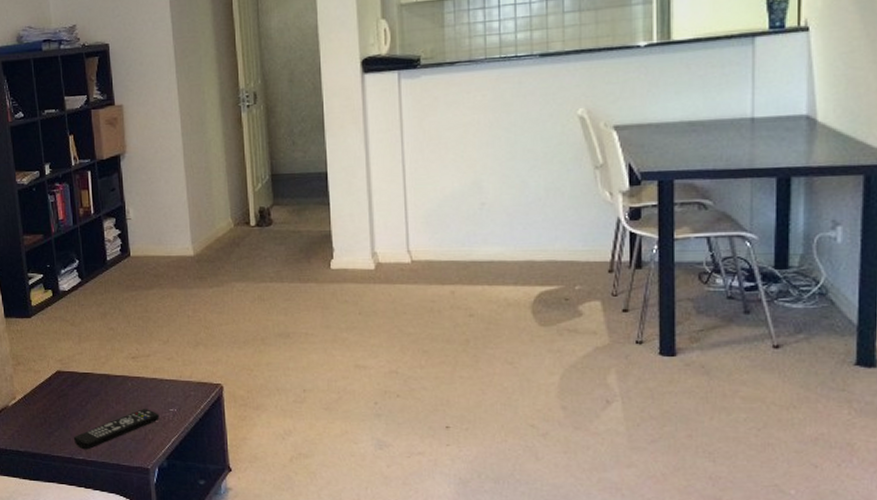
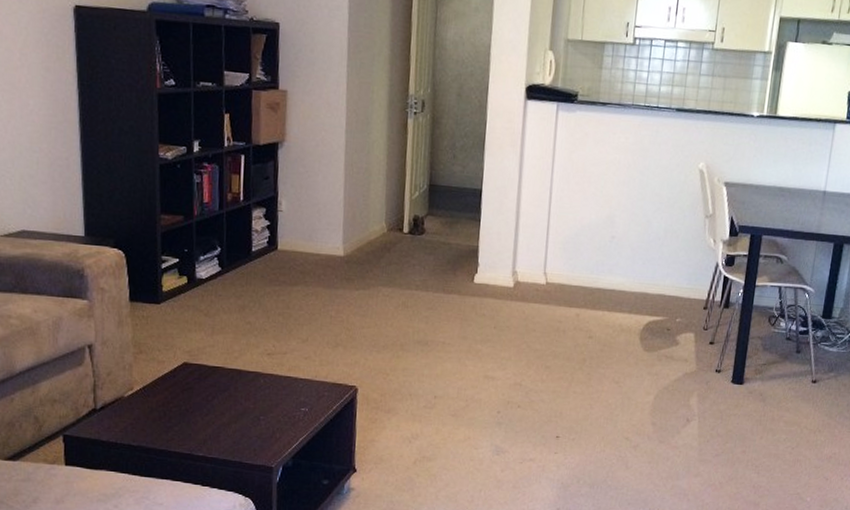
remote control: present [73,409,160,450] -> none [194,407,290,447]

